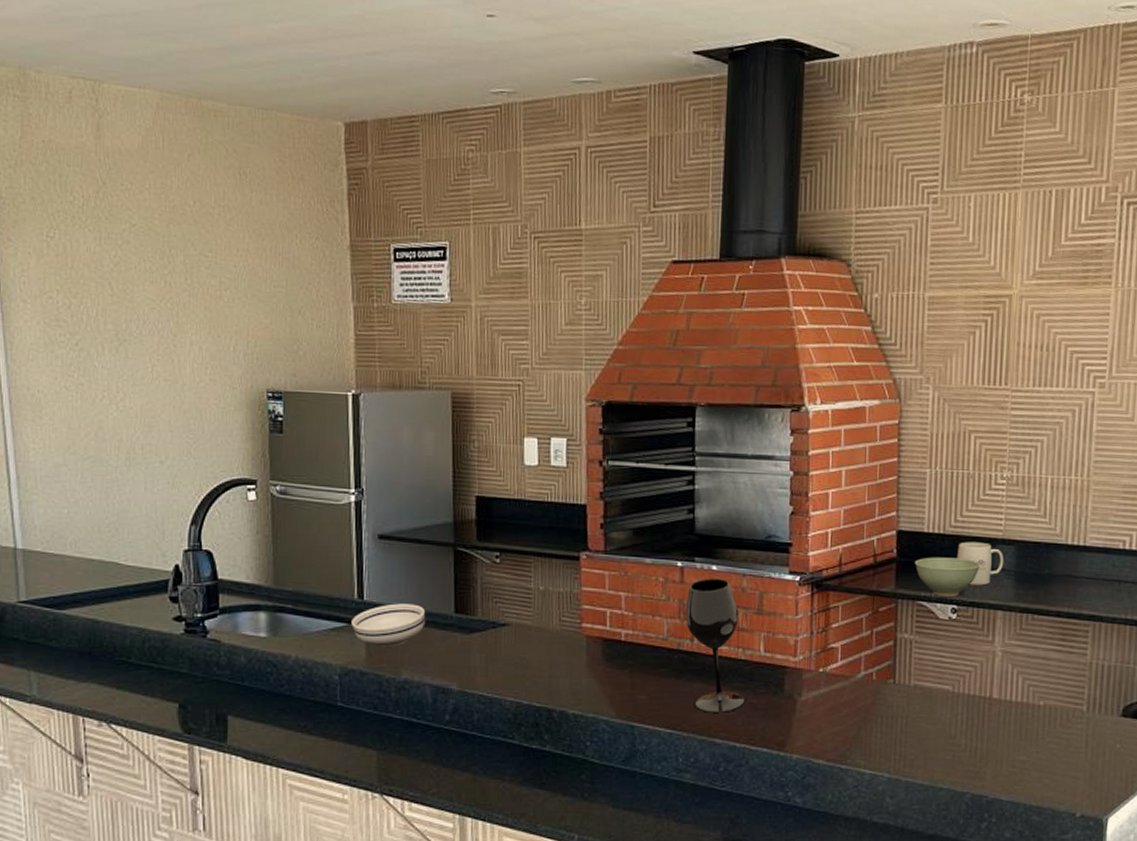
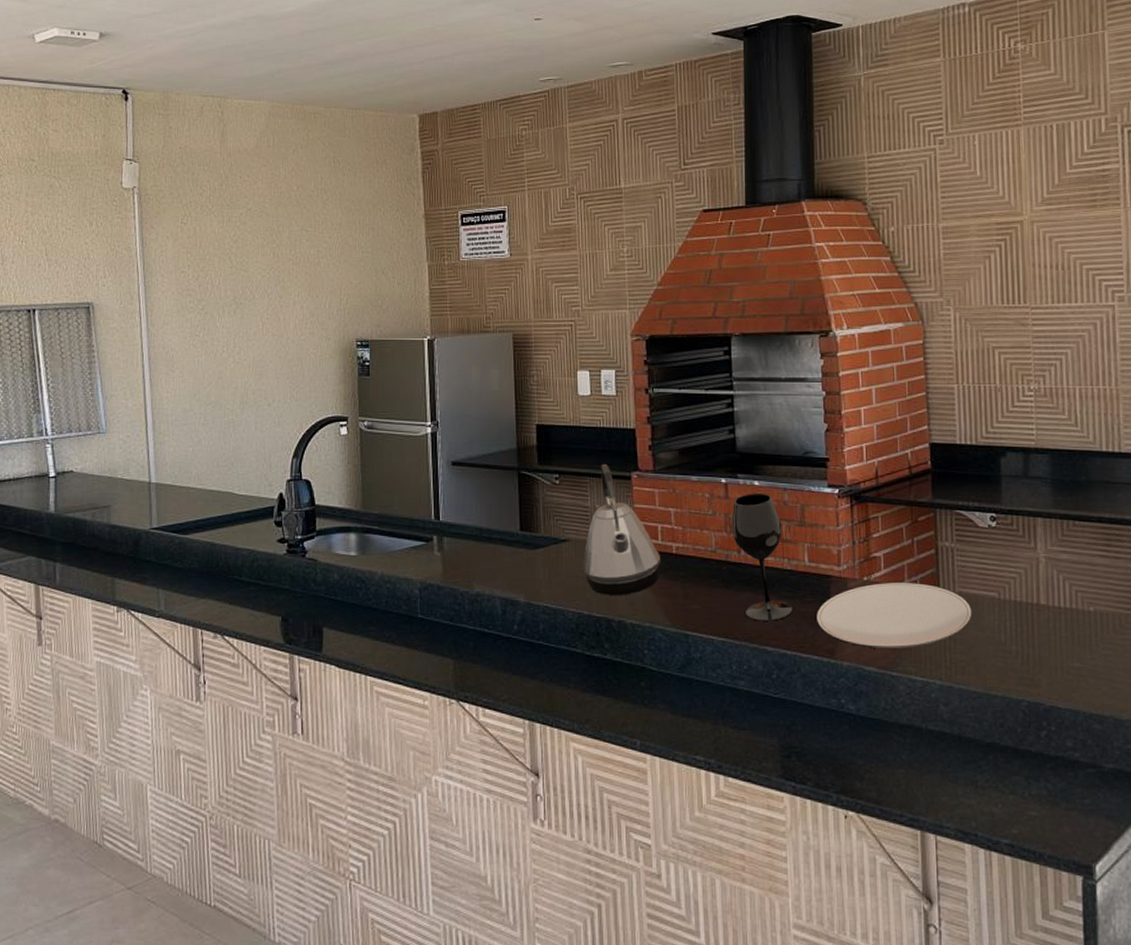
bowl: present [351,603,426,647] -> none [429,523,495,563]
kettle: none [522,543,609,684] -> present [582,464,662,595]
plate: none [769,674,925,741] -> present [817,583,971,648]
bowl: present [914,557,981,597] -> none [949,467,1016,505]
mug: present [957,542,1004,586] -> none [991,452,1039,494]

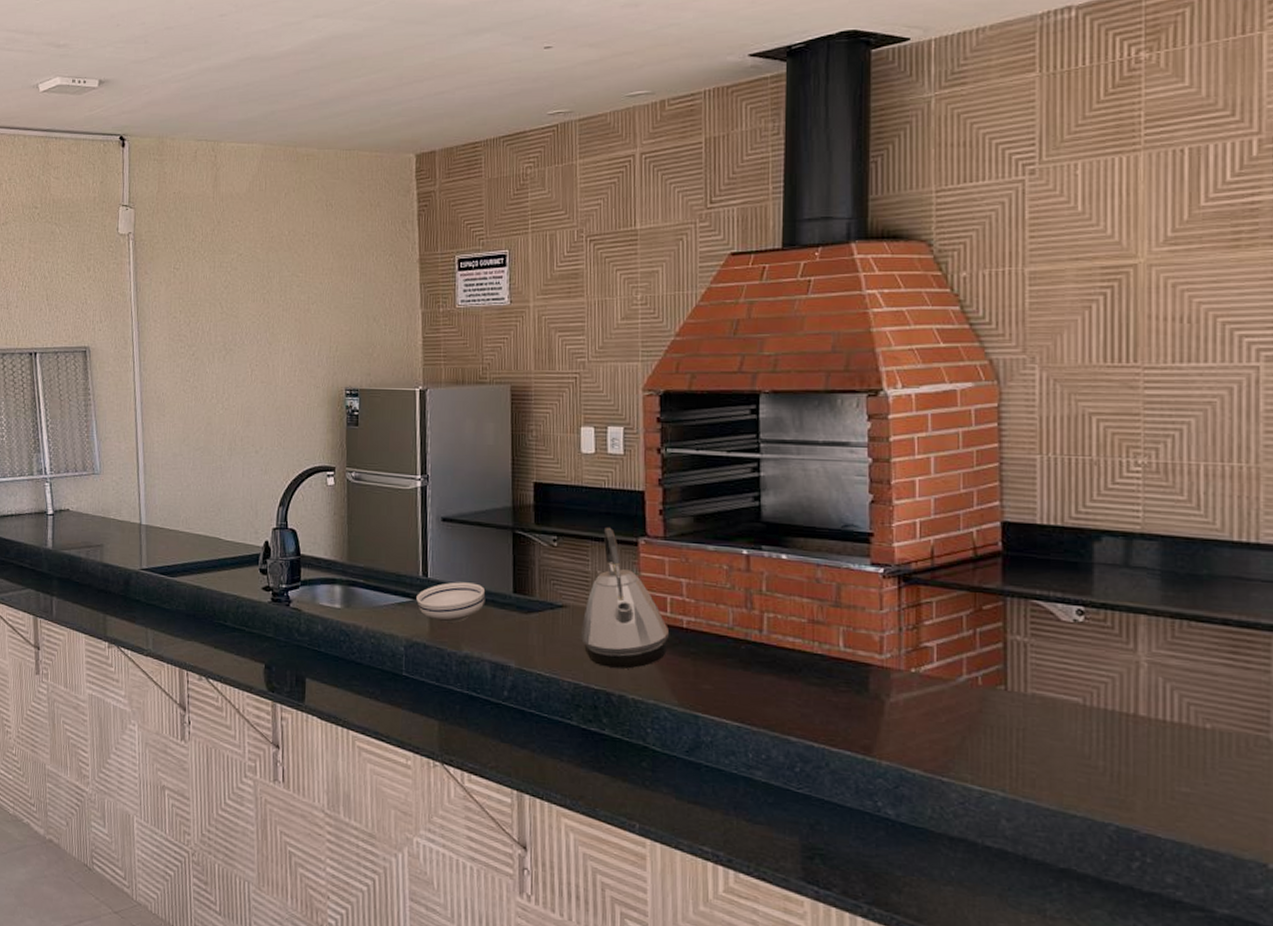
bowl: none [429,523,495,563] -> present [416,582,486,623]
wineglass: present [731,493,793,621] -> none [752,567,823,709]
plate: present [817,583,971,648] -> none [851,676,1046,752]

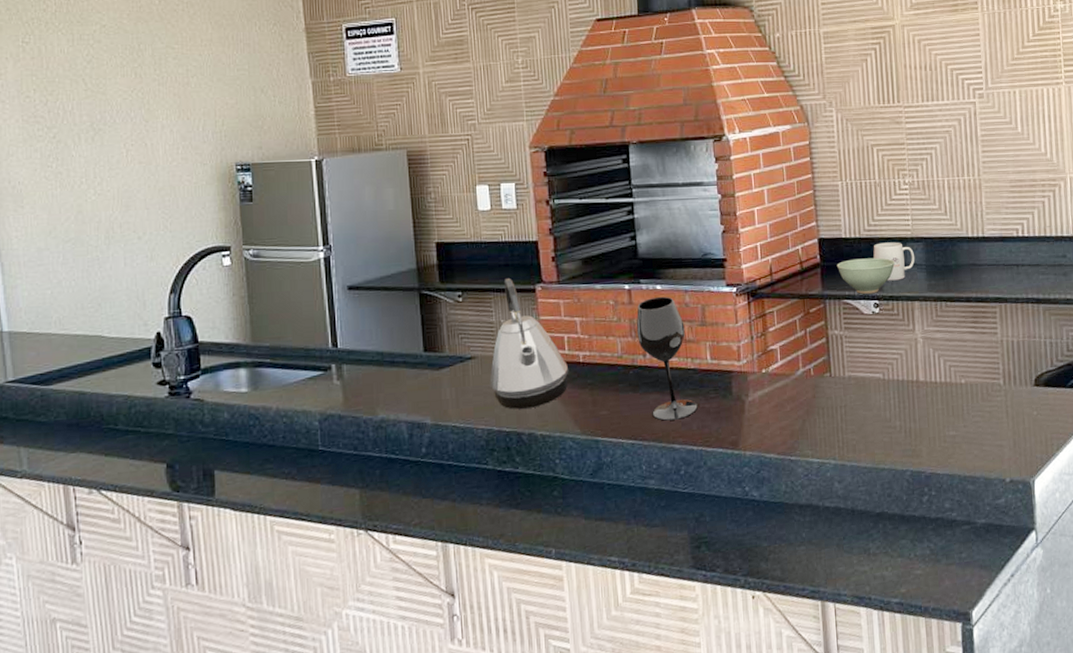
bowl: present [416,582,486,623] -> none [327,347,397,390]
wineglass: none [752,567,823,709] -> present [636,296,698,421]
bowl: none [1025,551,1114,597] -> present [836,257,895,294]
mug: none [1081,535,1145,585] -> present [873,242,915,281]

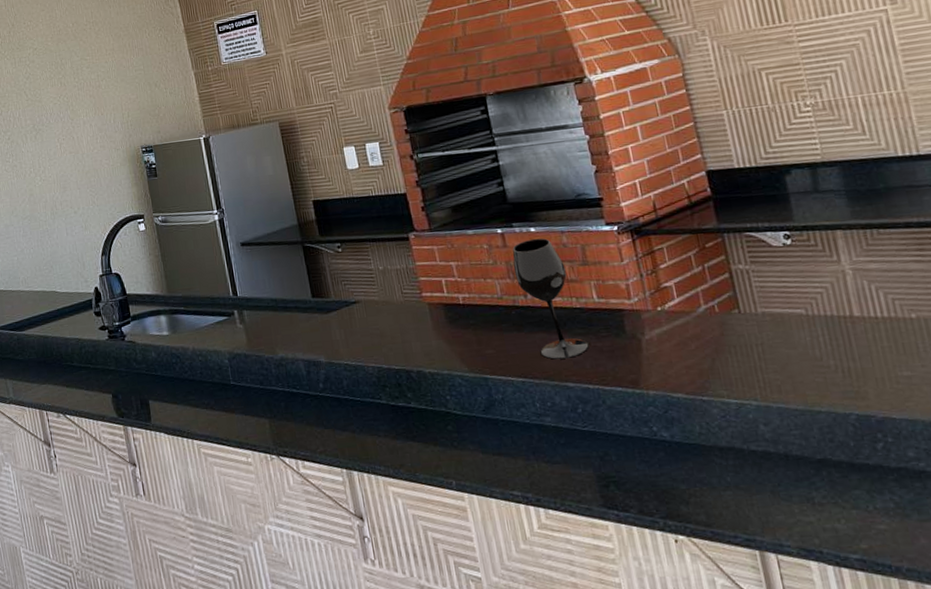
kettle: present [489,279,569,409] -> none [374,229,451,349]
bowl: present [836,257,895,294] -> none [731,186,805,226]
mug: present [873,242,915,281] -> none [775,168,831,210]

